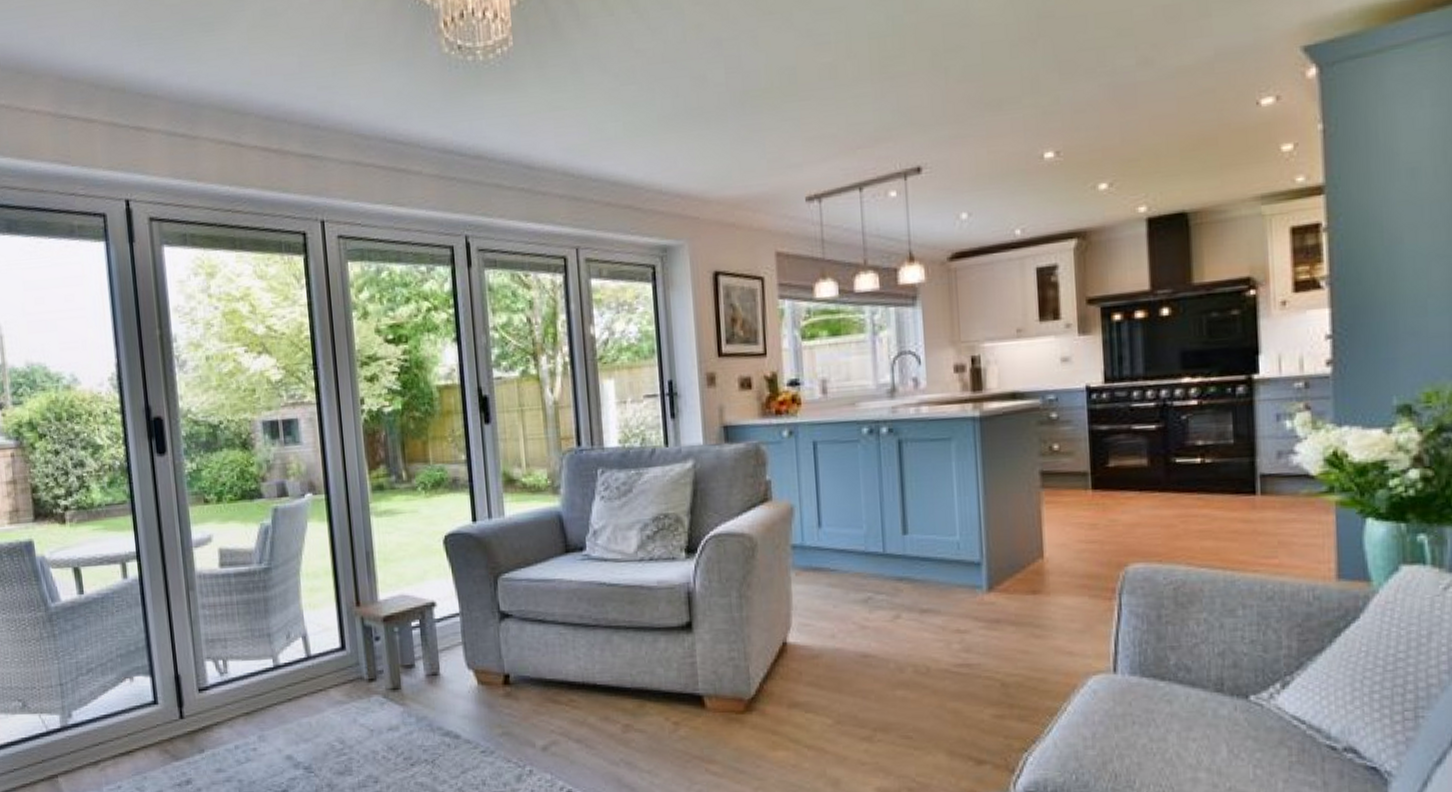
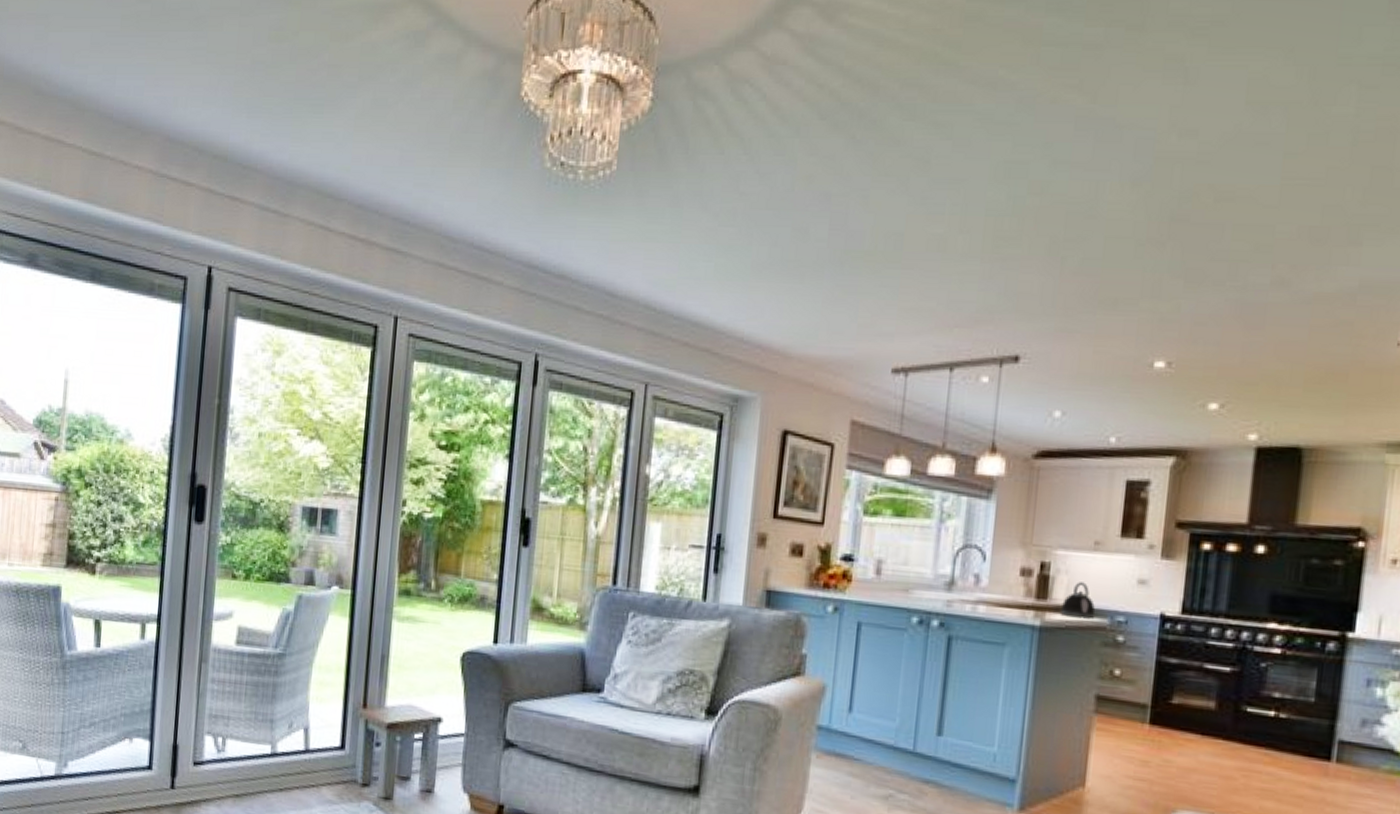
kettle: none [995,369,1028,404] -> present [1059,582,1095,620]

